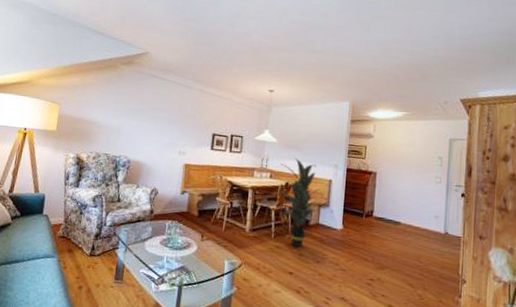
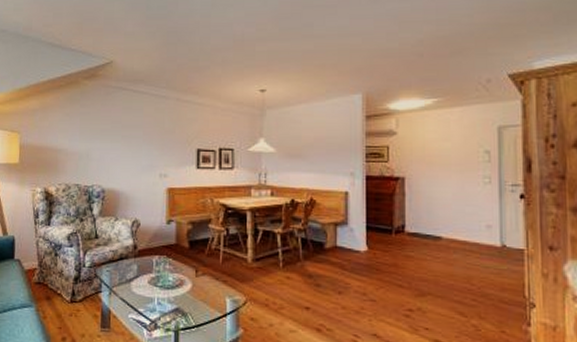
indoor plant: present [275,159,325,248] -> none [279,170,343,277]

